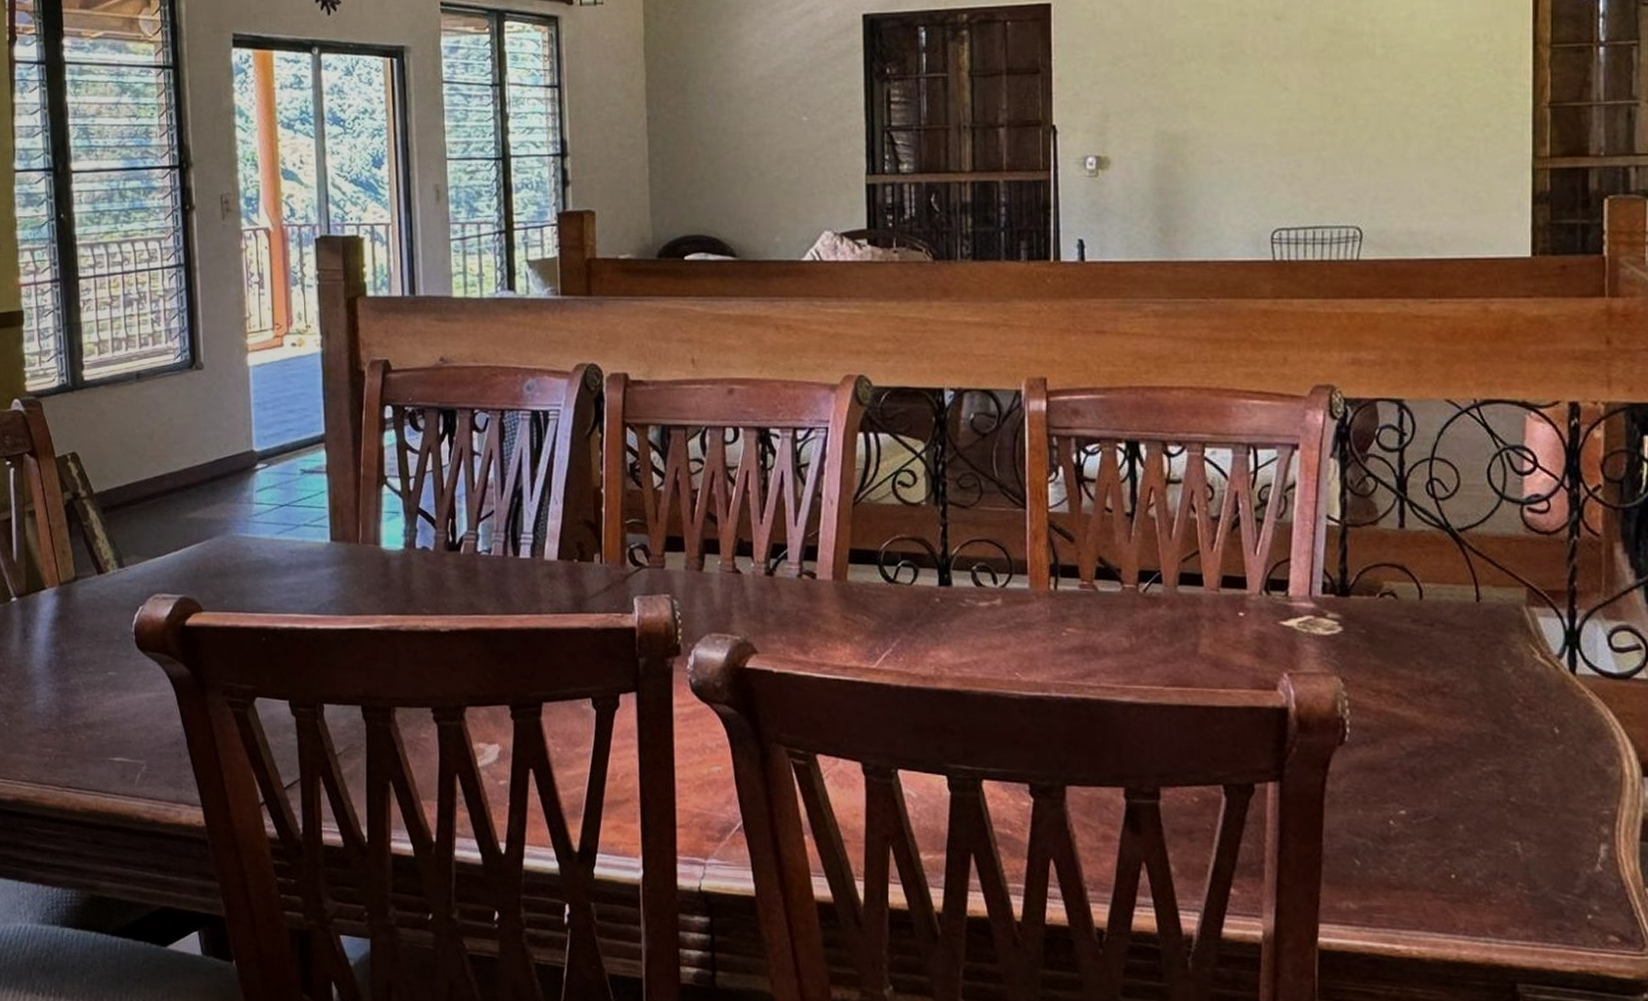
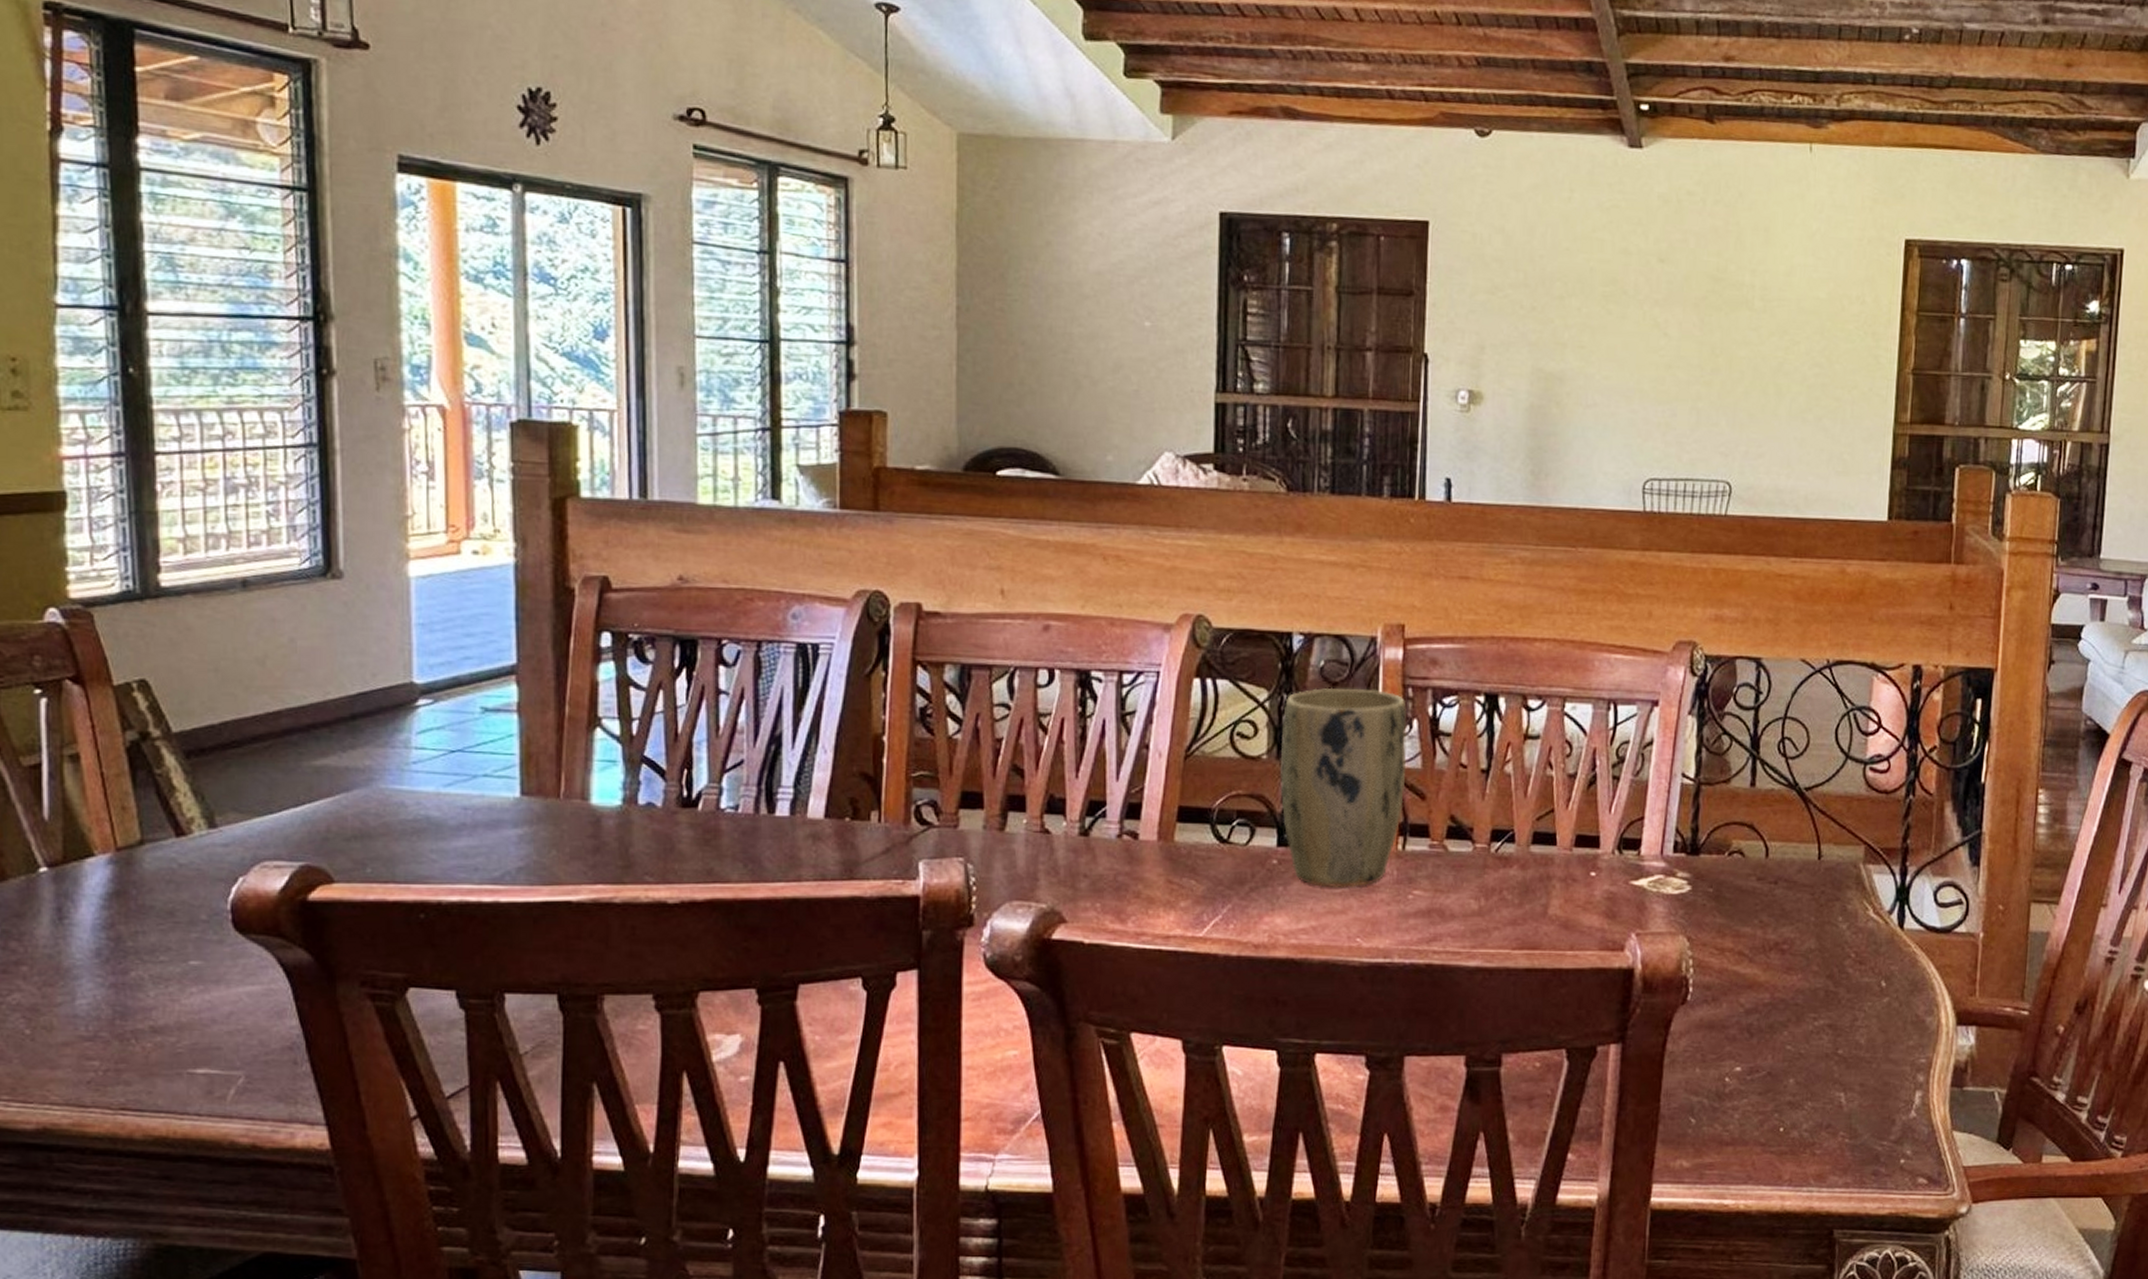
plant pot: none [938,438,1054,625] -> present [1280,687,1408,887]

